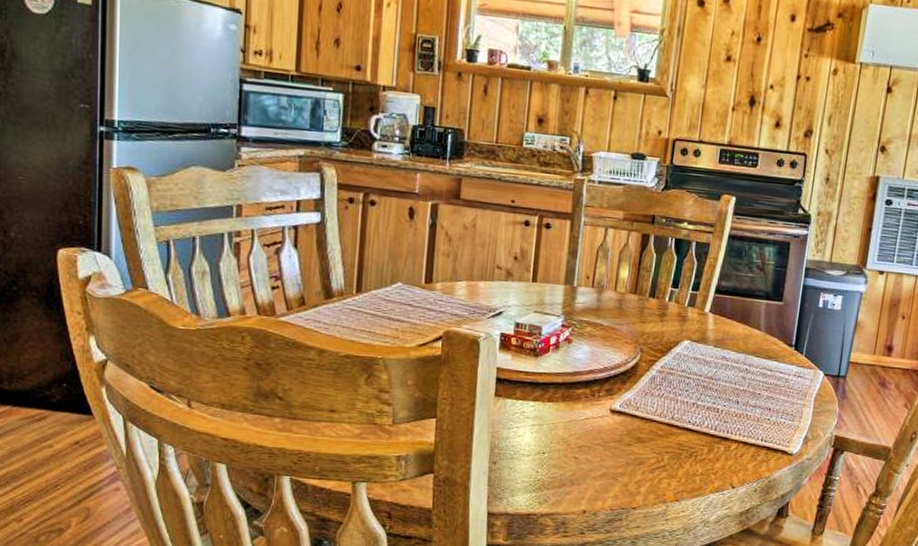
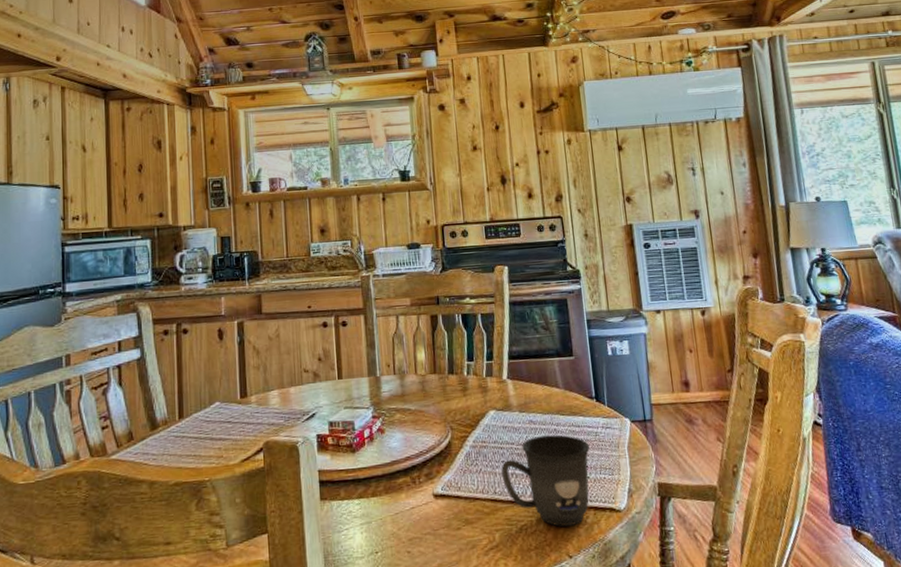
mug: none [683,373,777,461] -> present [501,434,590,527]

